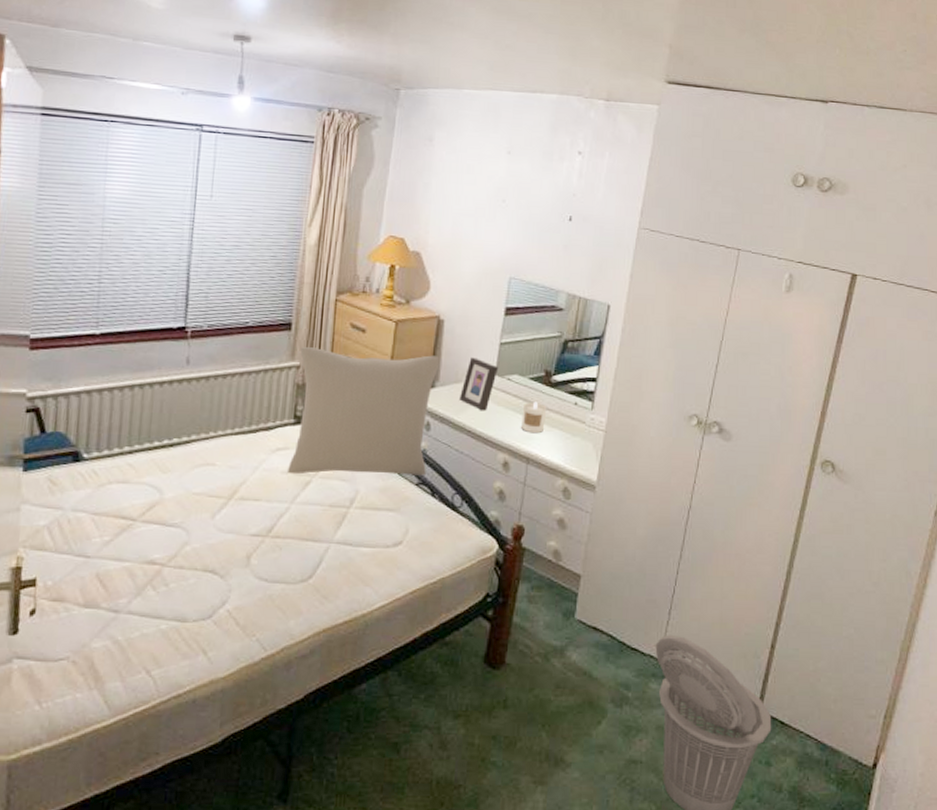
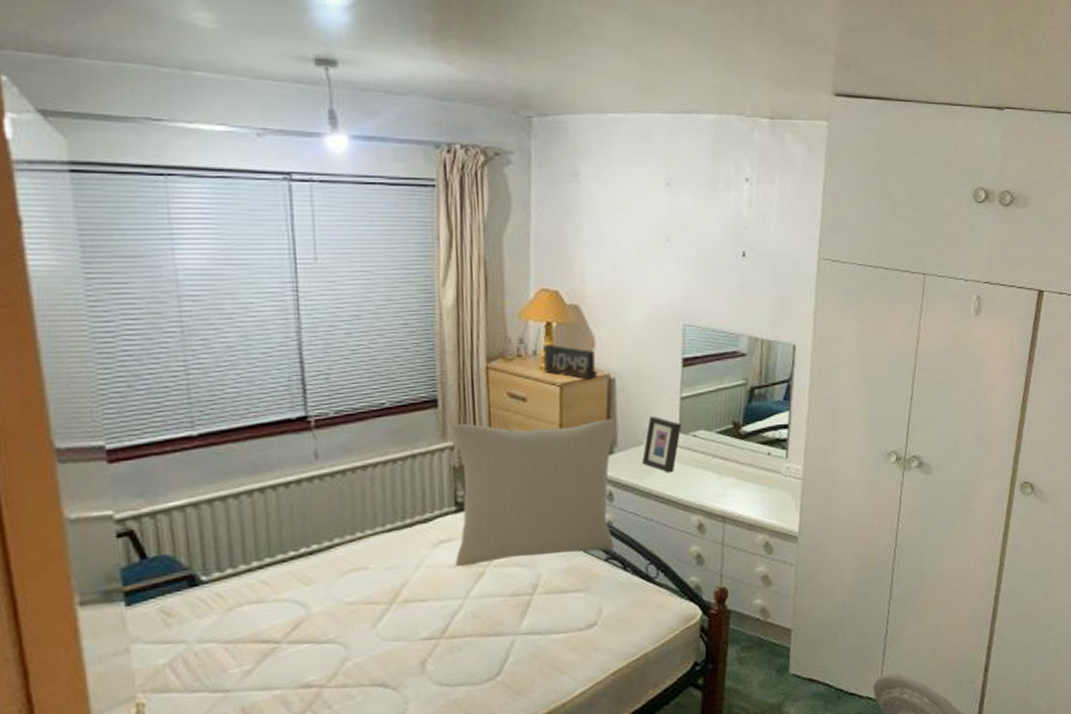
alarm clock: none [383,283,430,319] -> present [543,343,598,379]
candle: present [521,401,547,434] -> none [712,456,739,491]

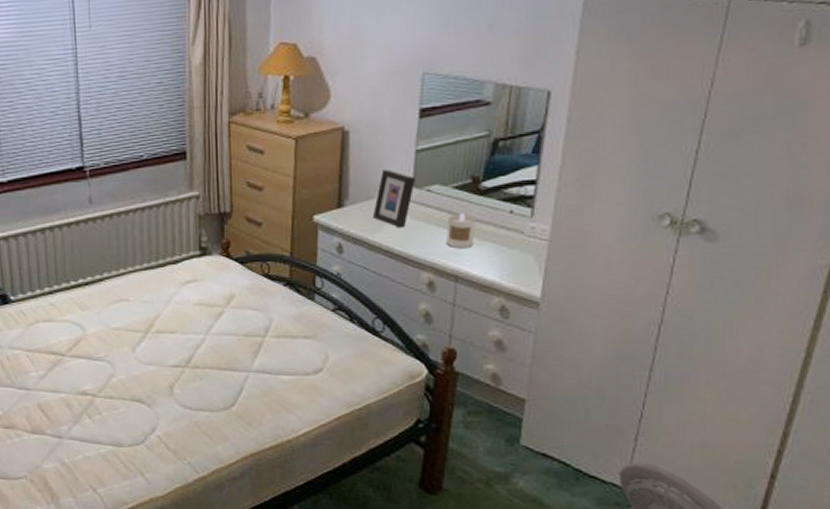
pillow: present [452,418,616,568] -> none [198,171,348,306]
alarm clock: present [543,343,598,379] -> none [280,97,333,132]
candle: none [712,456,739,491] -> present [446,213,476,249]

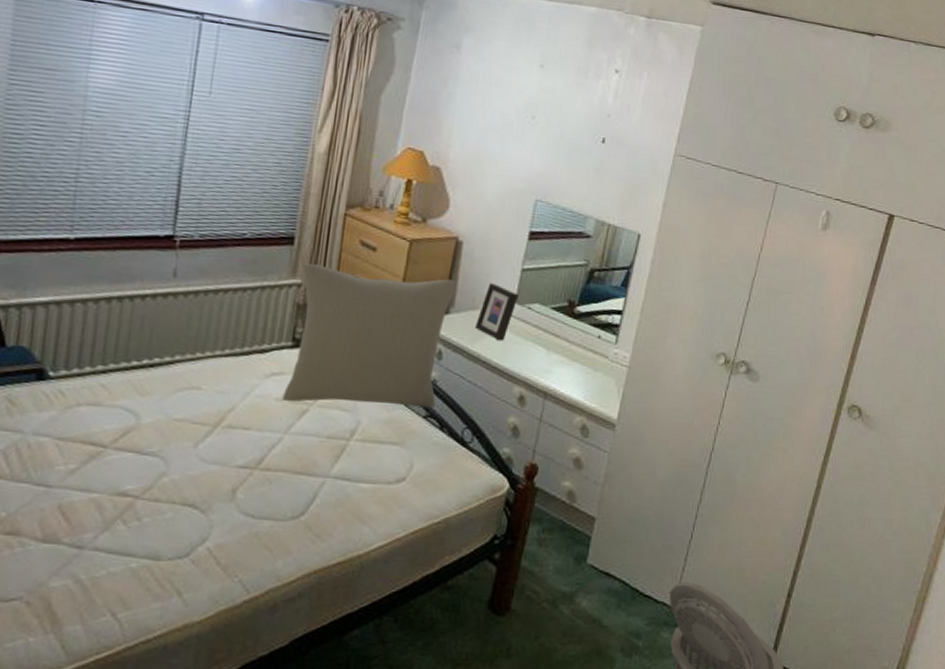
pillow: none [198,171,348,306] -> present [283,264,456,408]
candle: present [446,213,476,249] -> none [540,332,569,367]

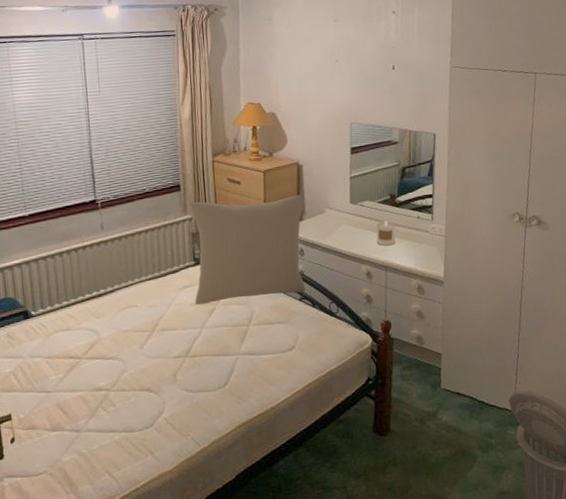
picture frame: present [474,283,519,341] -> none [323,191,352,234]
candle: none [540,332,569,367] -> present [376,220,396,246]

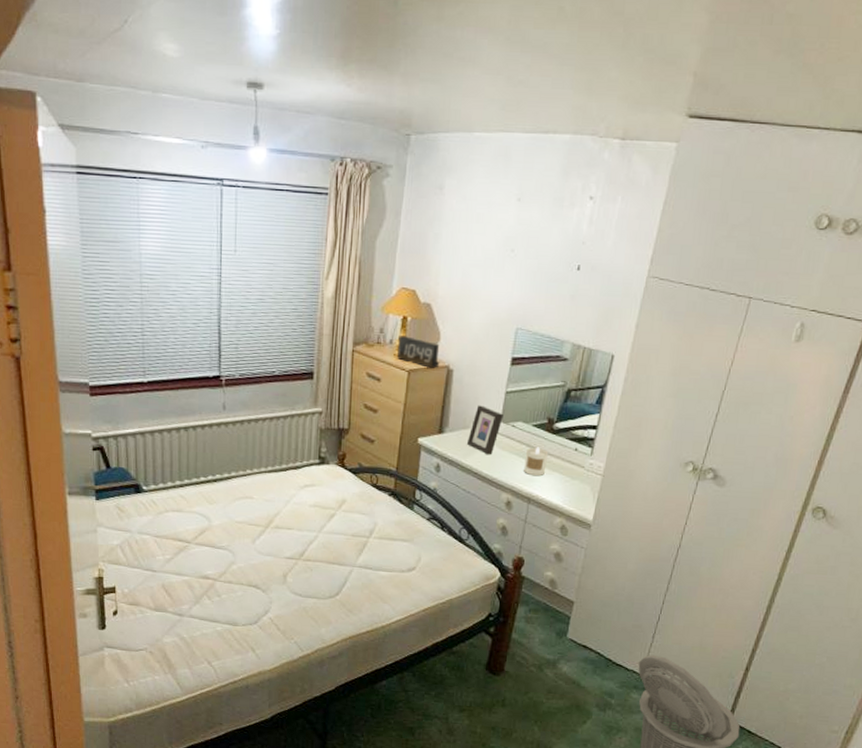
pillow: present [190,194,306,306] -> none [315,395,449,512]
alarm clock: none [251,141,290,167] -> present [396,334,440,368]
picture frame: none [323,191,352,234] -> present [466,405,503,455]

